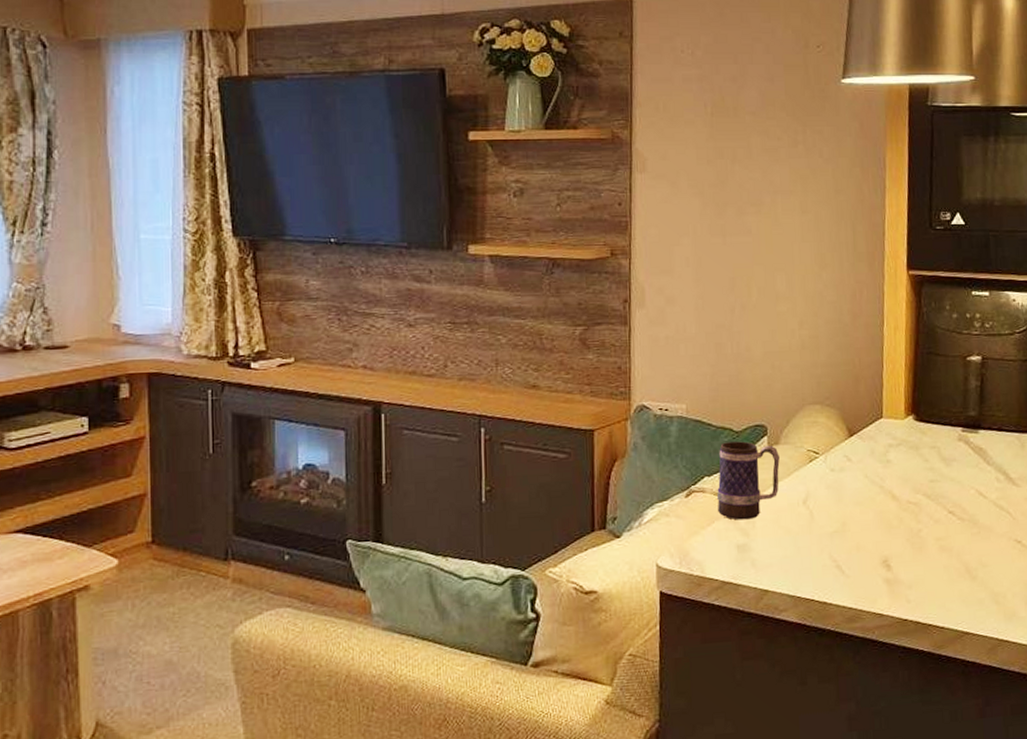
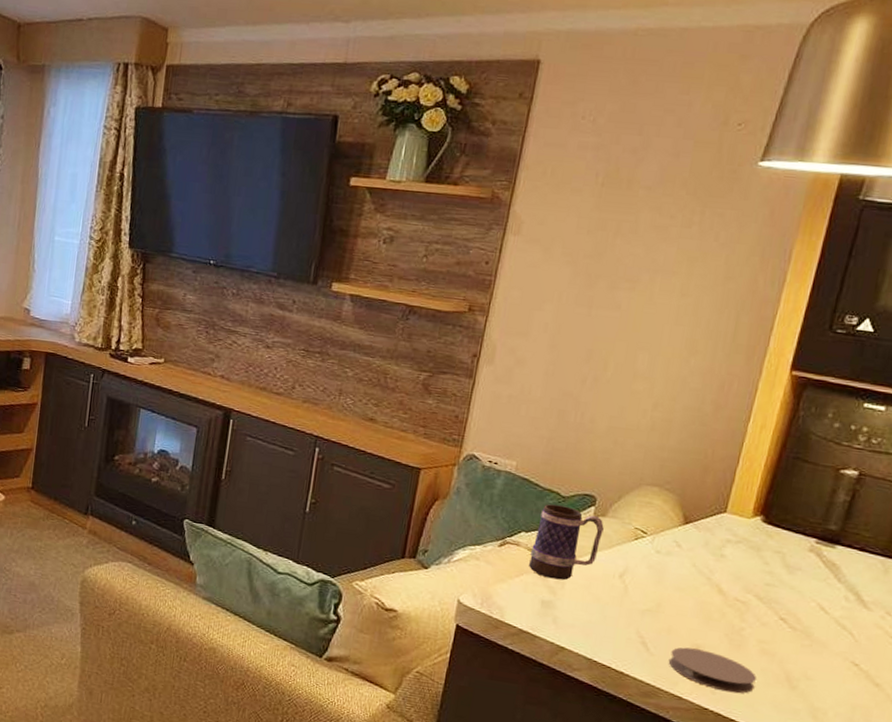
coaster: none [863,560,943,598] -> present [668,647,757,694]

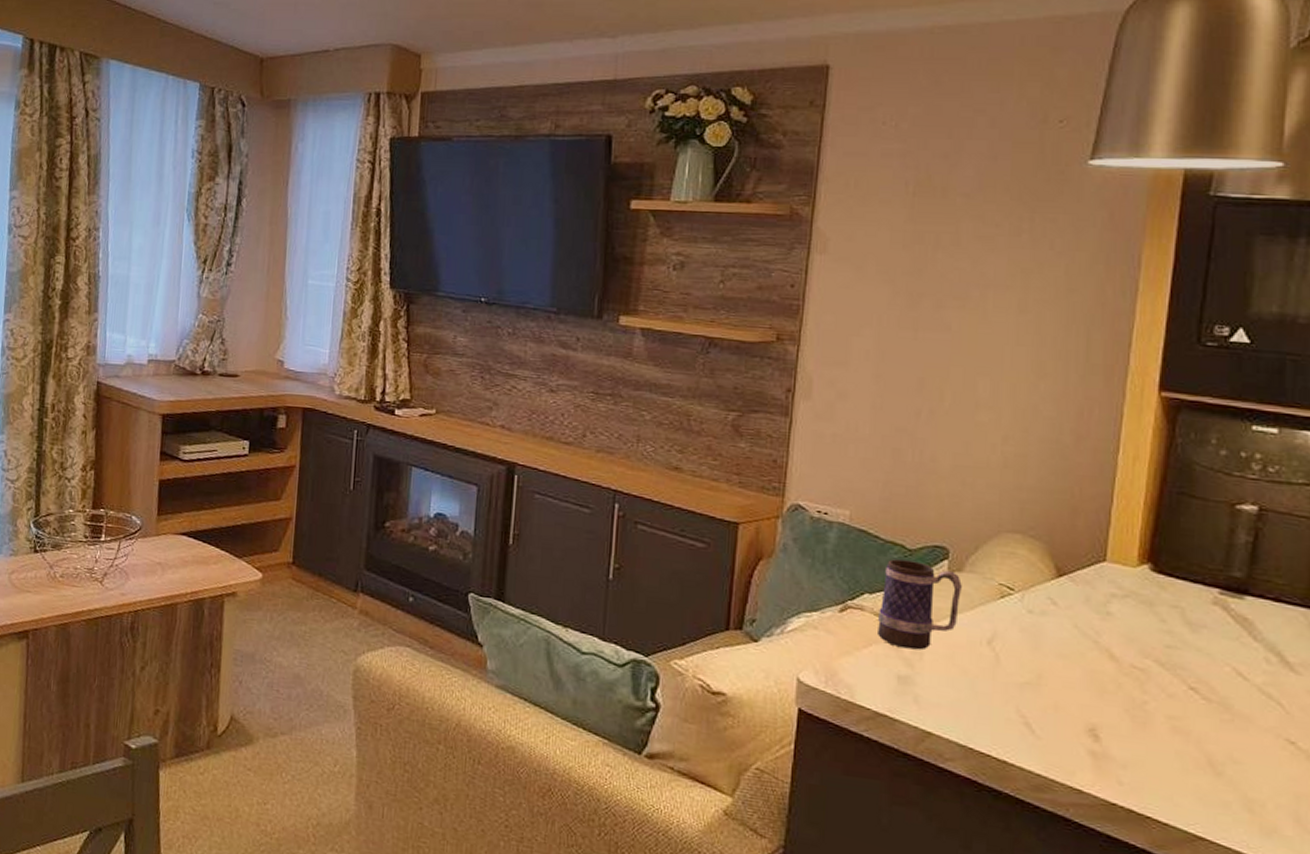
coaster: present [668,647,757,694] -> none [1060,727,1172,784]

